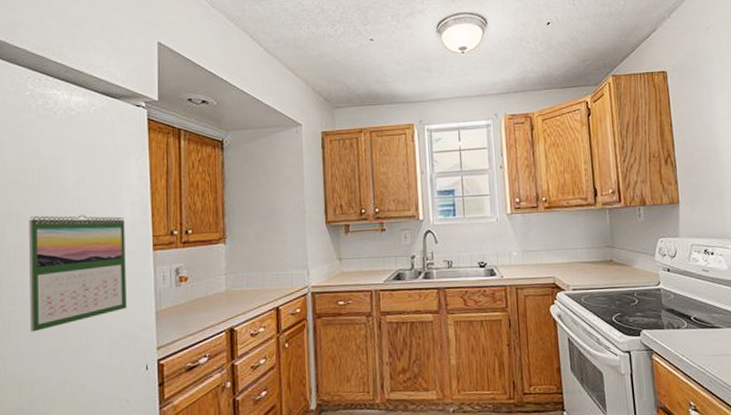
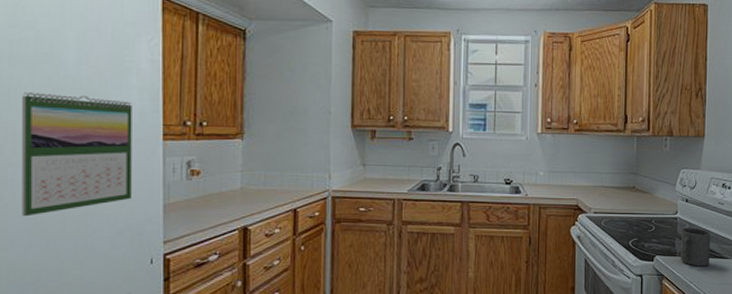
mug: none [666,298,701,339] -> present [681,227,711,267]

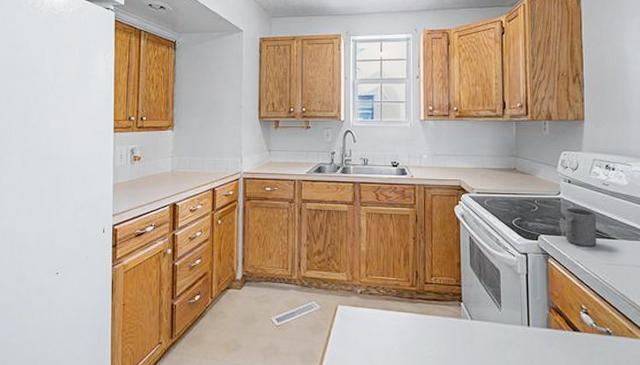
calendar: present [22,92,132,217] -> none [13,97,92,194]

